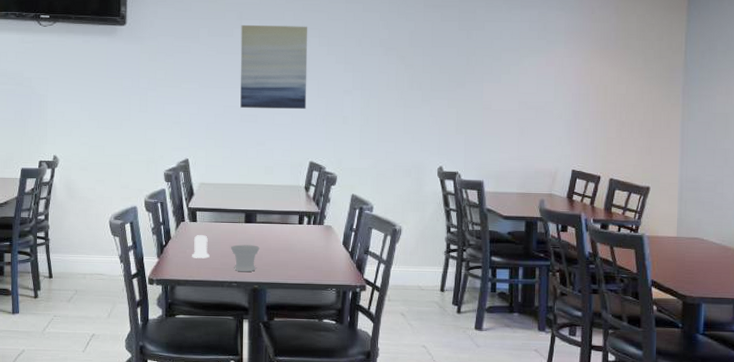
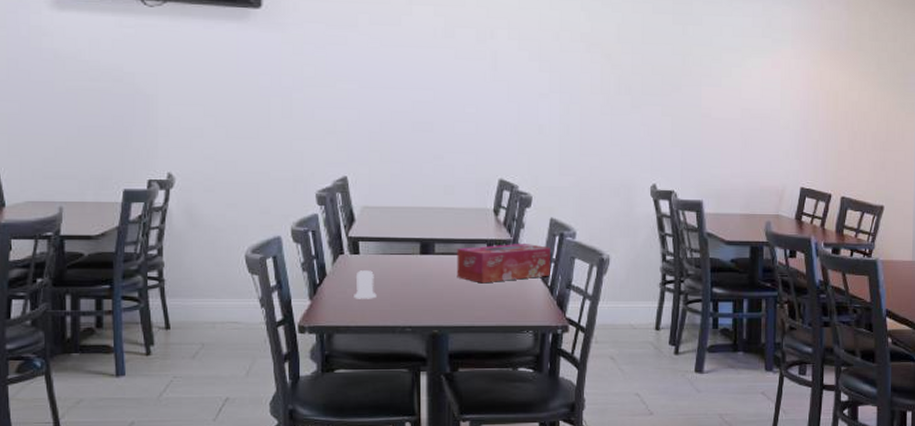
cup: present [230,244,260,272] -> none [402,281,439,315]
wall art: present [240,24,308,110] -> none [411,11,495,117]
tissue box: none [274,215,352,248] -> present [457,244,551,284]

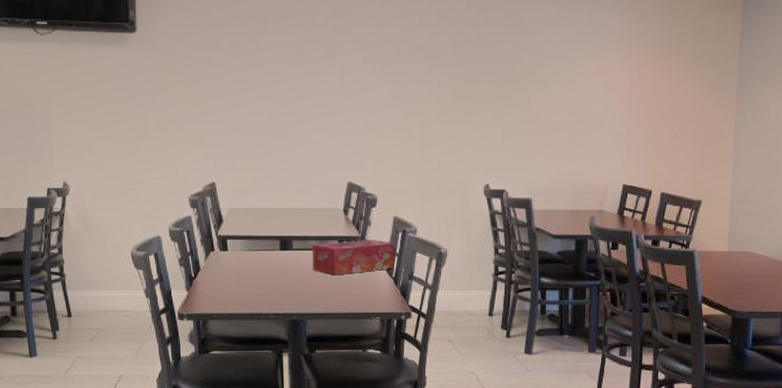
salt shaker: present [354,270,377,299] -> none [224,265,244,290]

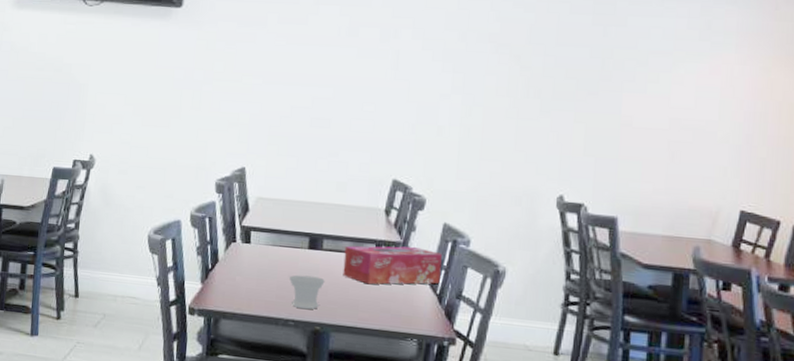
cup: none [265,274,297,303] -> present [288,275,325,310]

